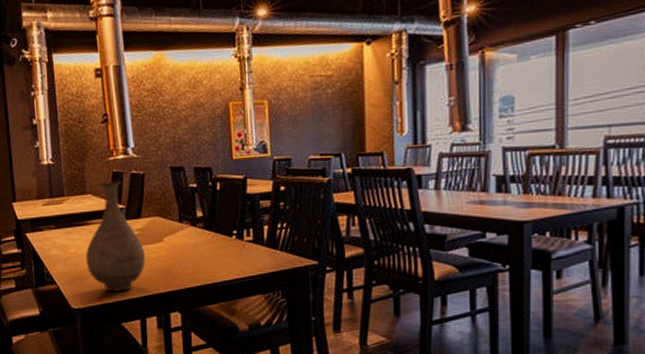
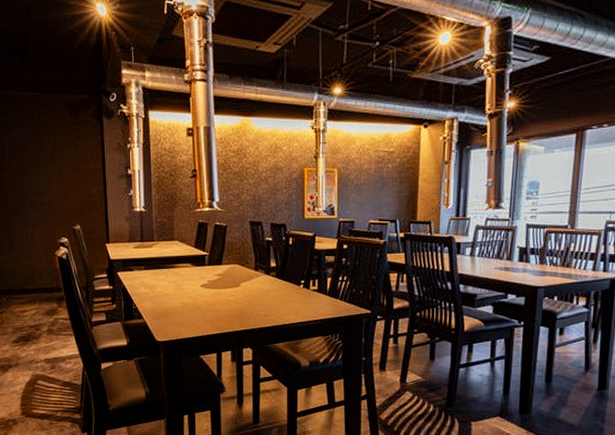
vase: present [85,181,146,292] -> none [170,230,224,328]

